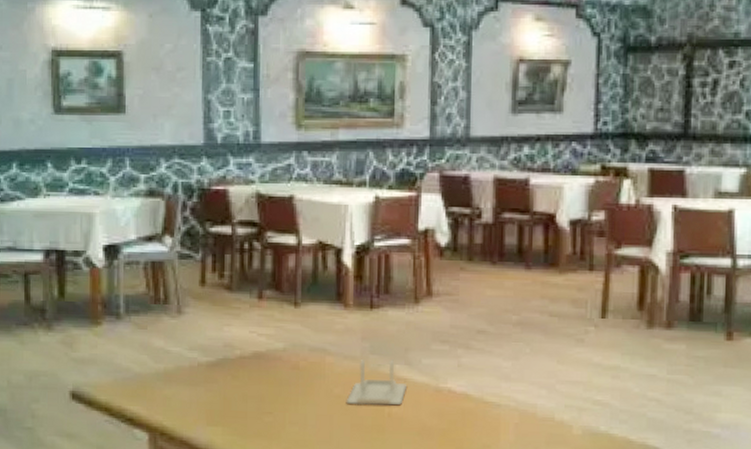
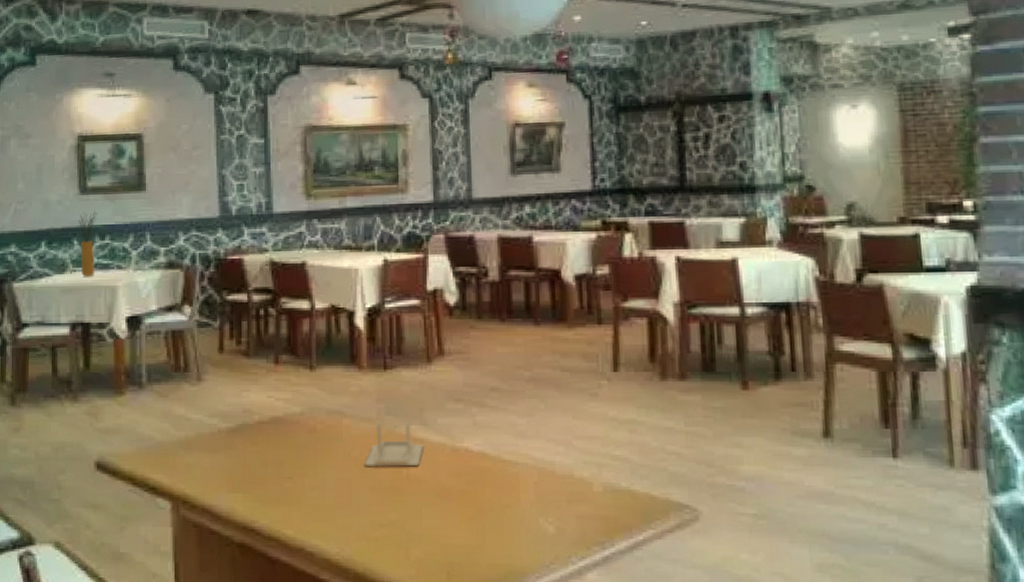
vase: none [52,131,73,201] -> present [78,209,97,276]

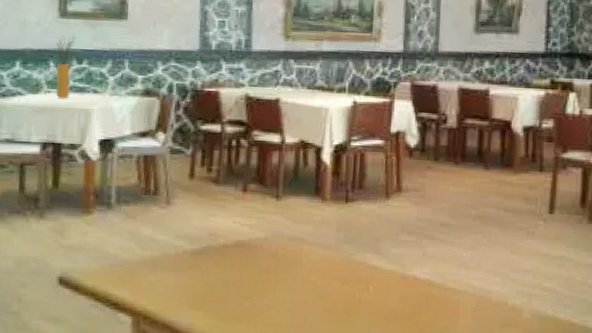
napkin holder: present [364,420,423,468] -> none [320,248,376,292]

